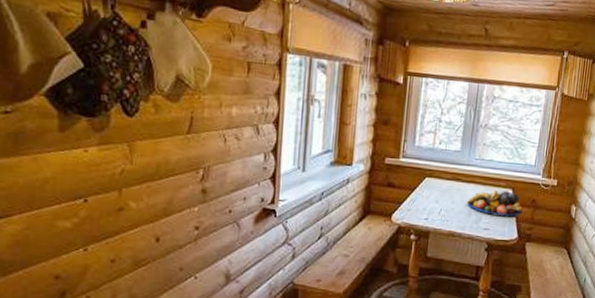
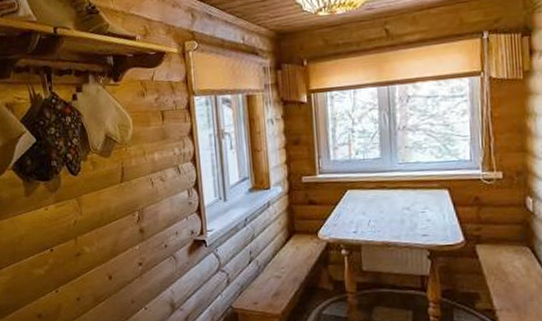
fruit bowl: present [467,190,523,216] -> none [397,192,465,219]

